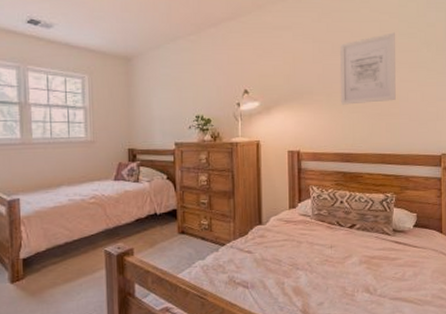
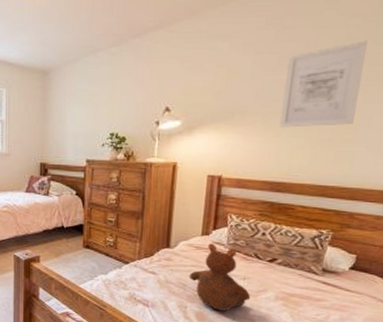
teddy bear: none [282,216,339,283] -> present [188,243,251,311]

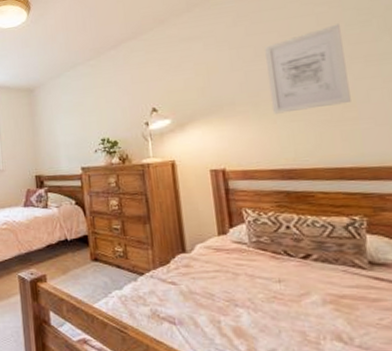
teddy bear: present [188,243,251,311] -> none [214,243,294,323]

